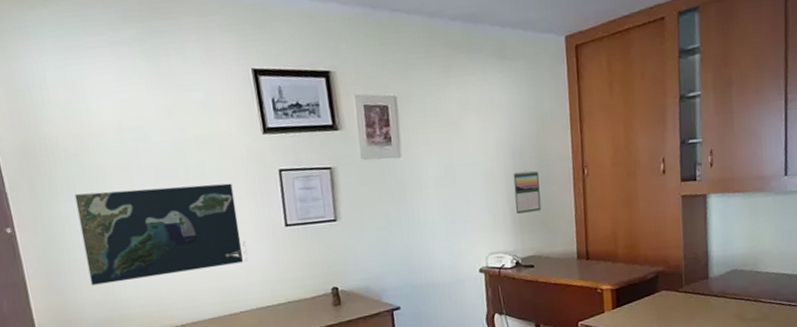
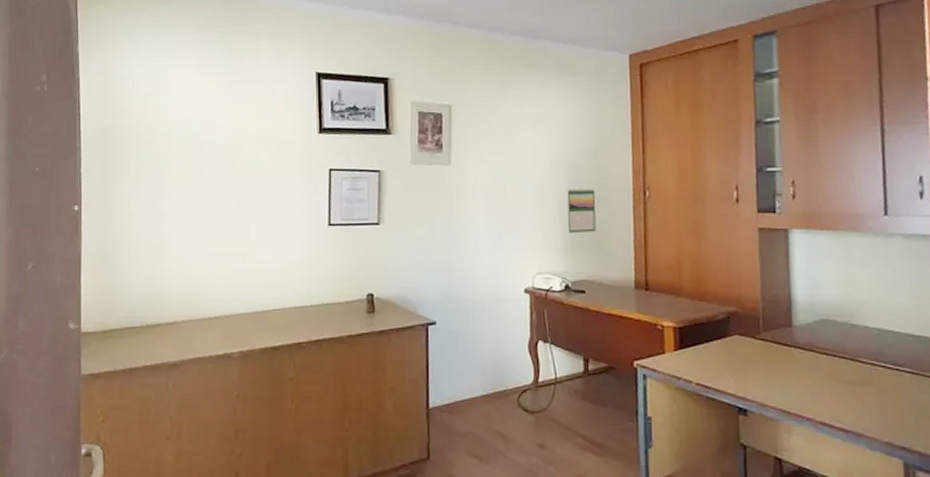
map: present [74,183,248,285] -> none [138,178,288,268]

